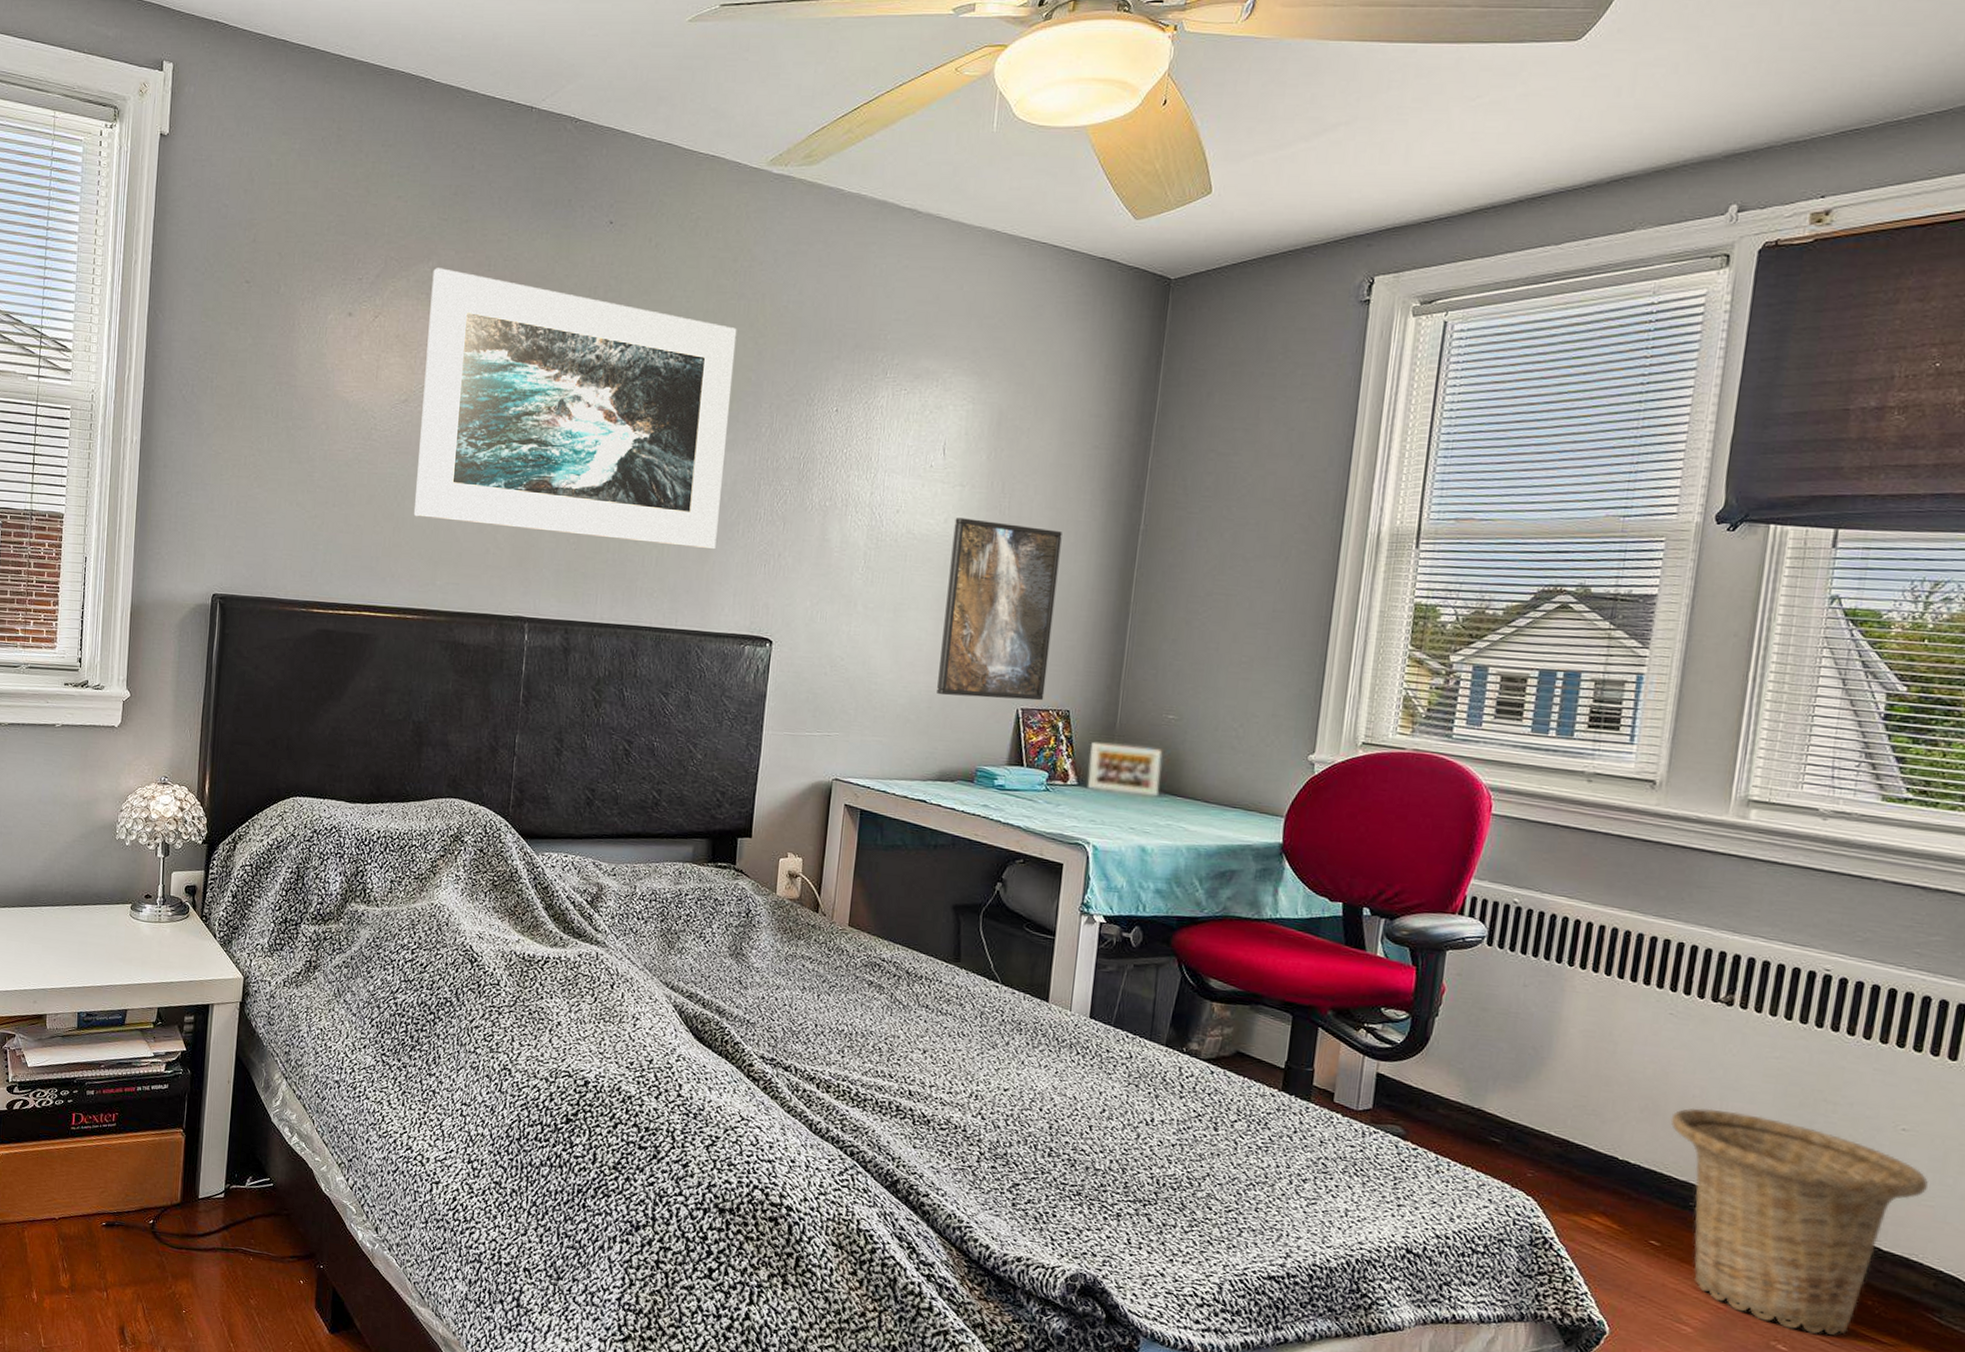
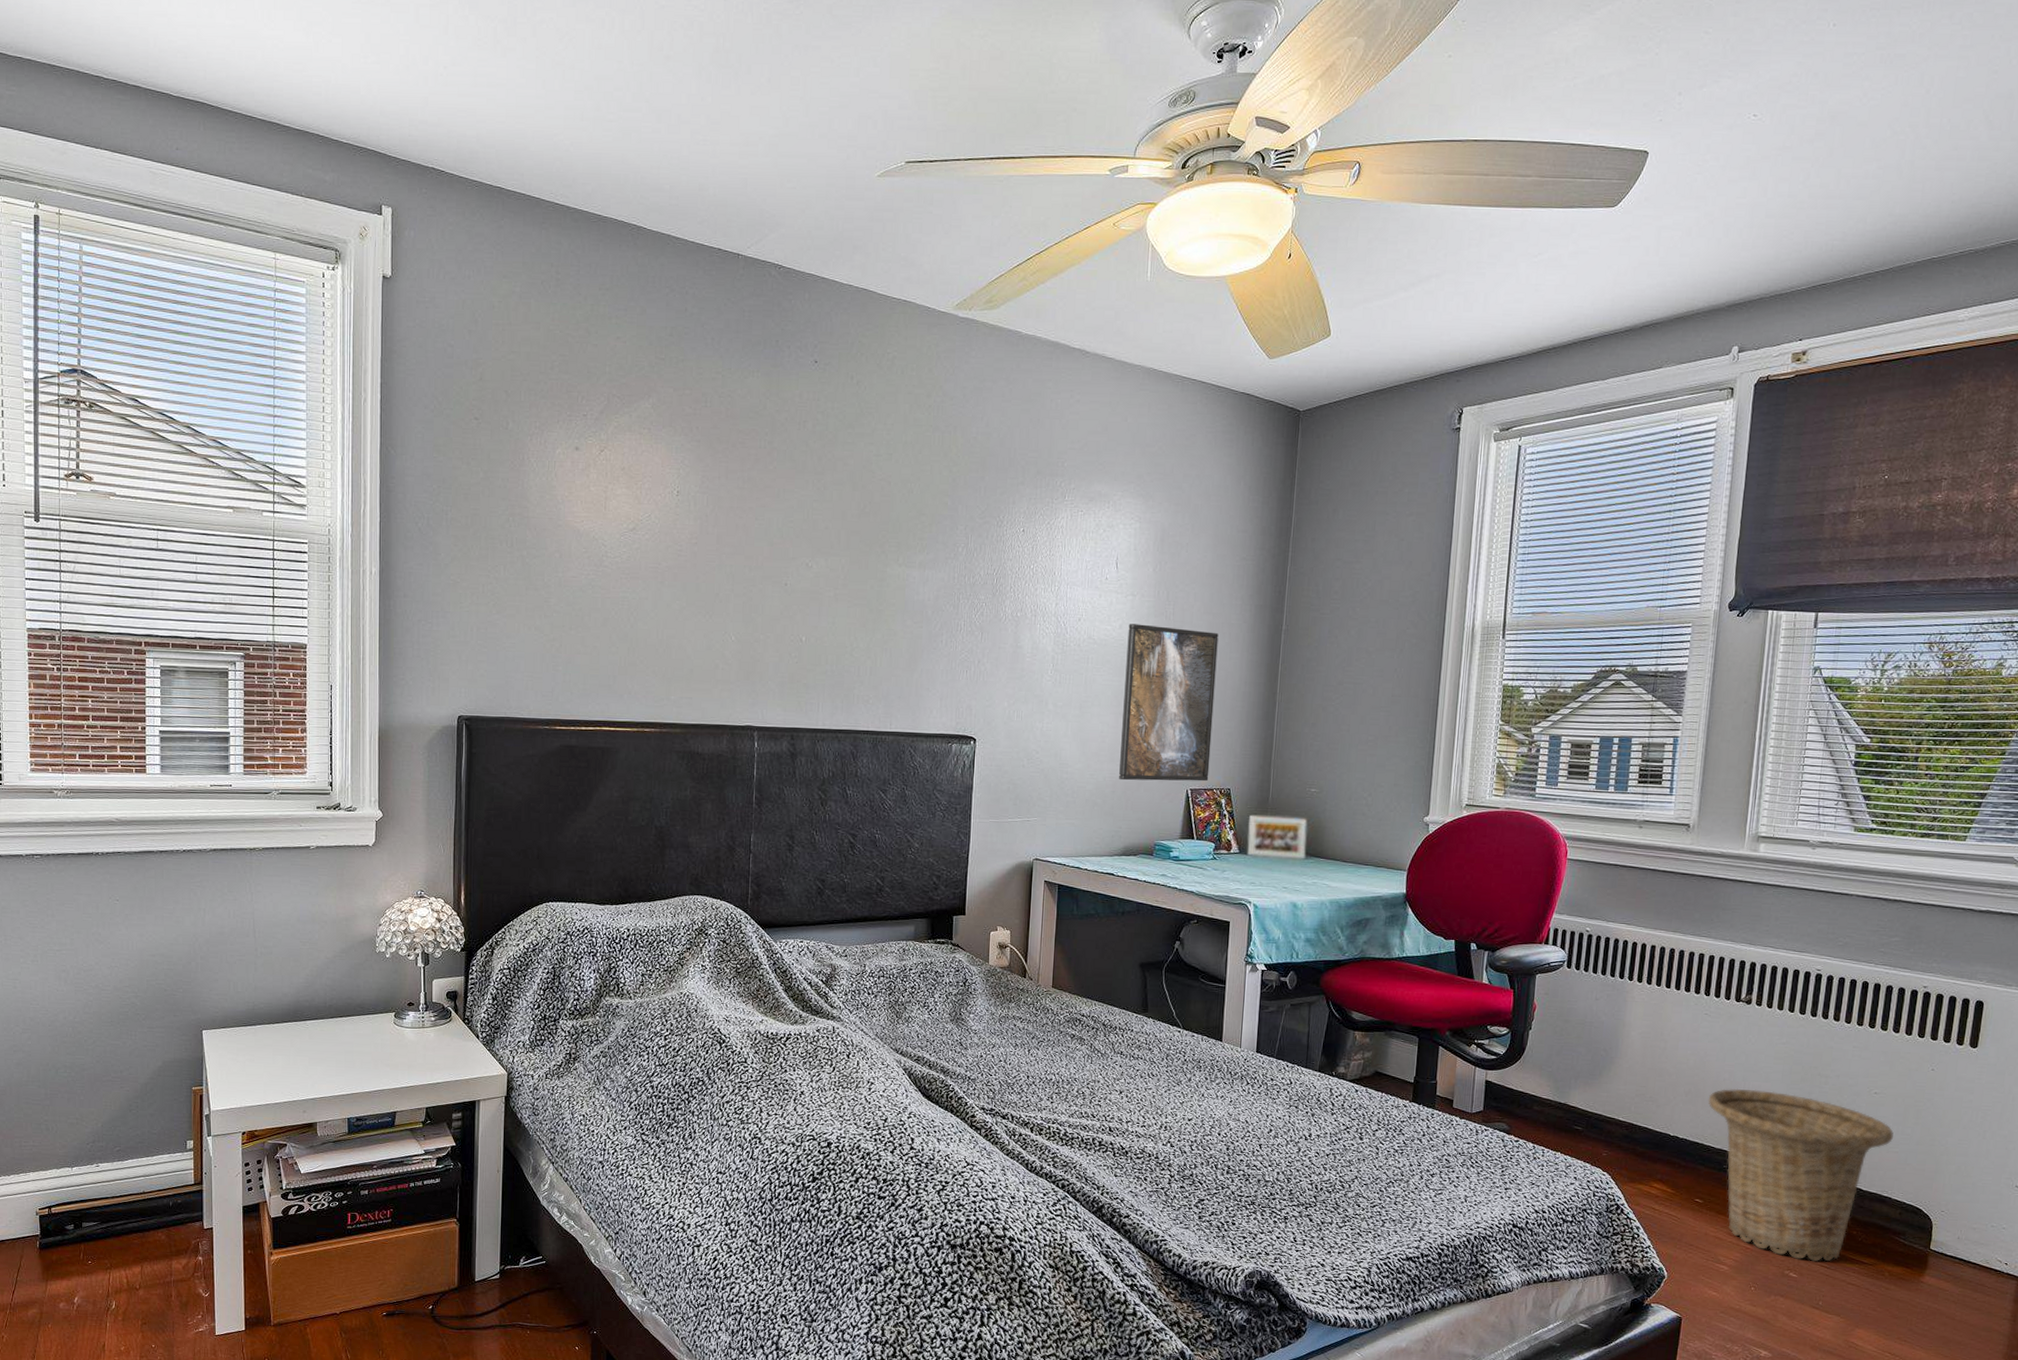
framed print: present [414,268,737,550] -> none [647,404,933,659]

